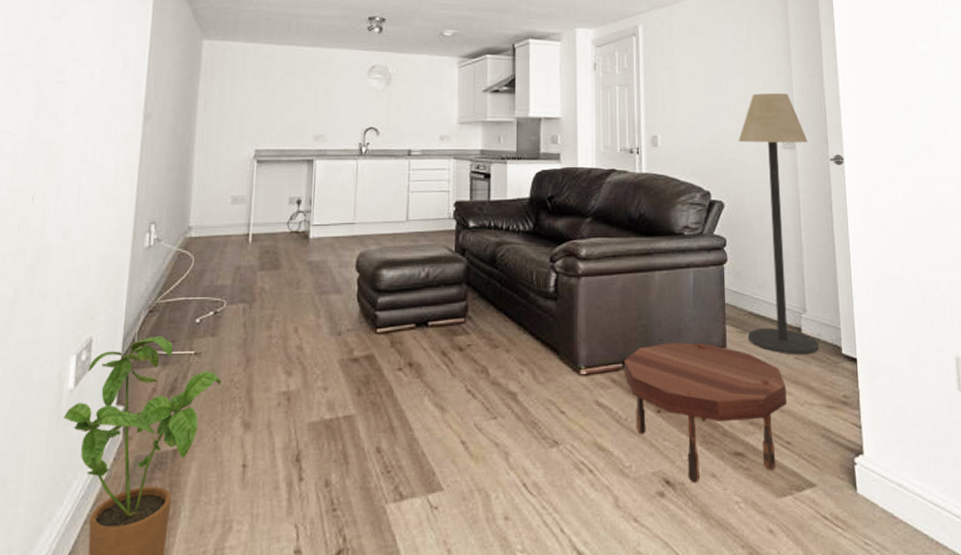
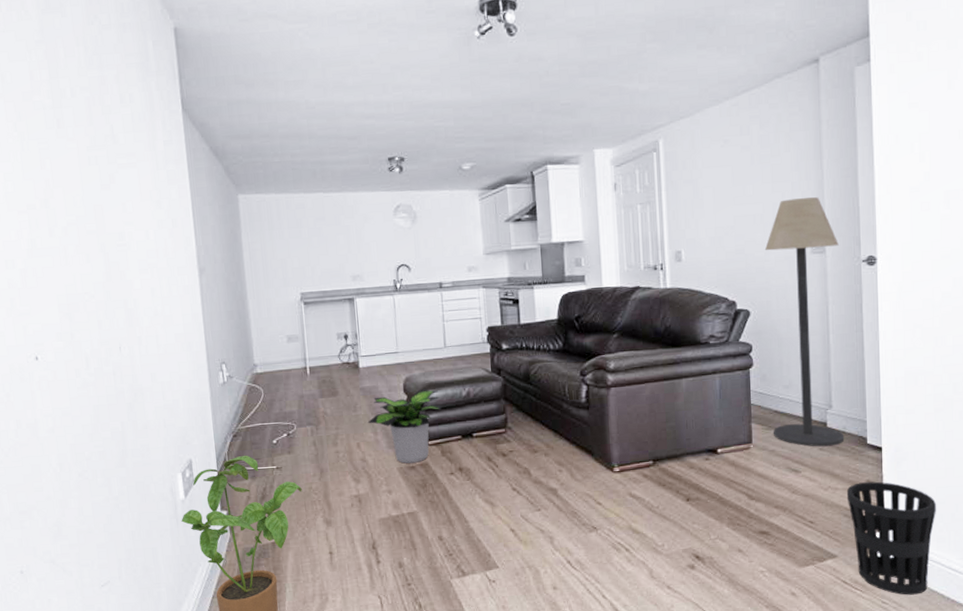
potted plant: none [310,267,396,354] -> present [367,389,442,463]
side table: present [623,342,787,484] -> none [654,440,810,558]
wastebasket: none [823,397,915,535] -> present [846,481,937,595]

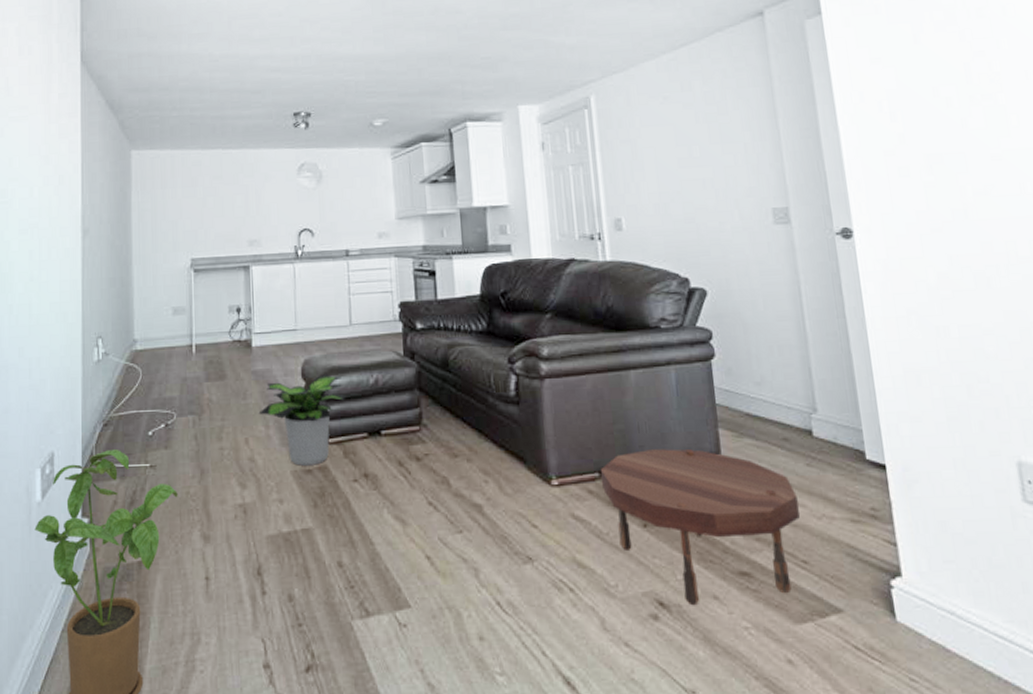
side table: none [654,440,810,558] -> present [600,449,800,606]
floor lamp: present [764,197,845,447] -> none [718,160,837,462]
wastebasket: present [846,481,937,595] -> none [846,510,970,671]

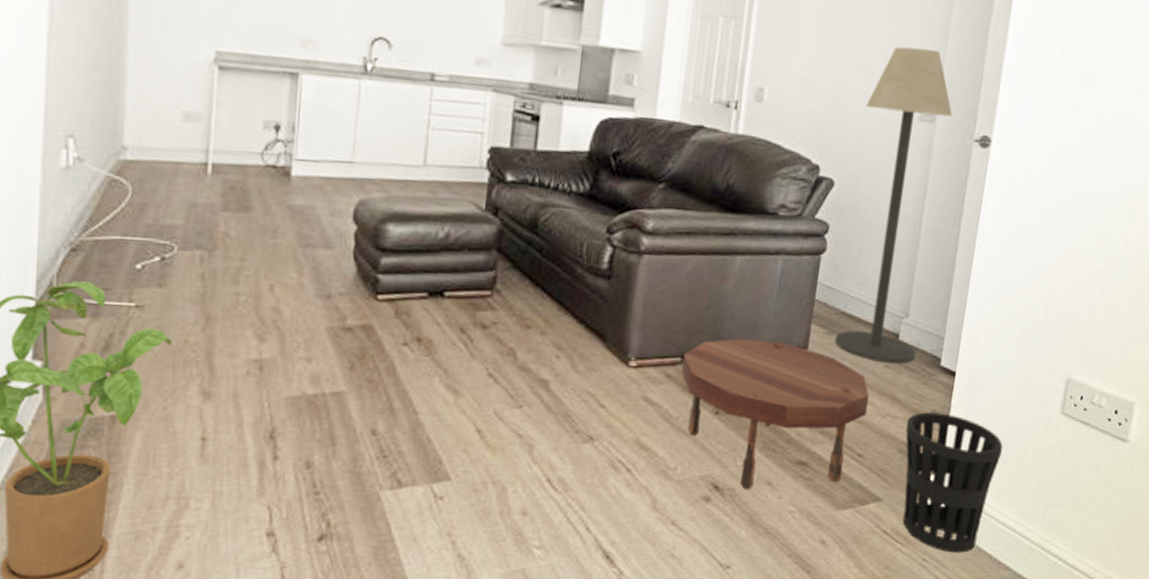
potted plant: present [258,374,345,466] -> none [290,220,406,323]
floor lamp: none [718,160,837,462] -> present [835,46,953,364]
wastebasket: none [846,510,970,671] -> present [902,412,1003,553]

